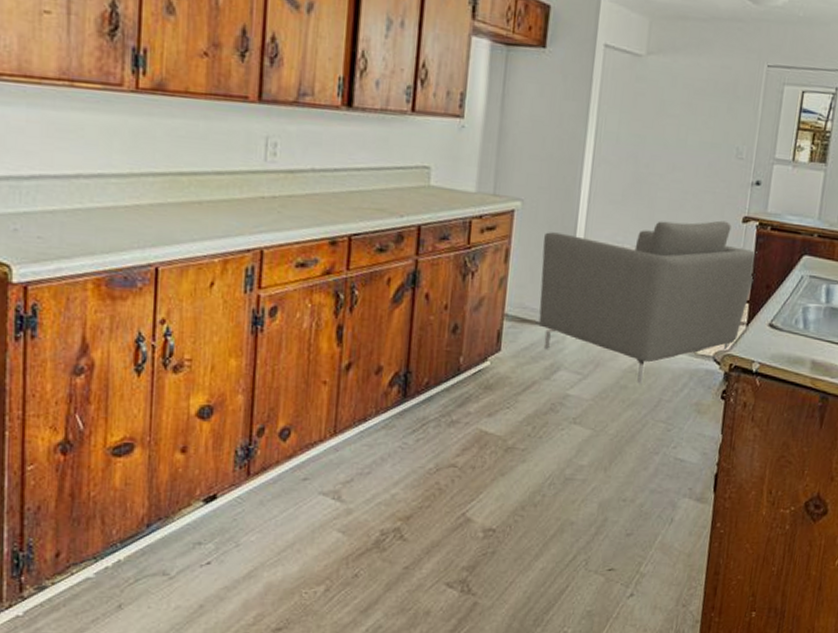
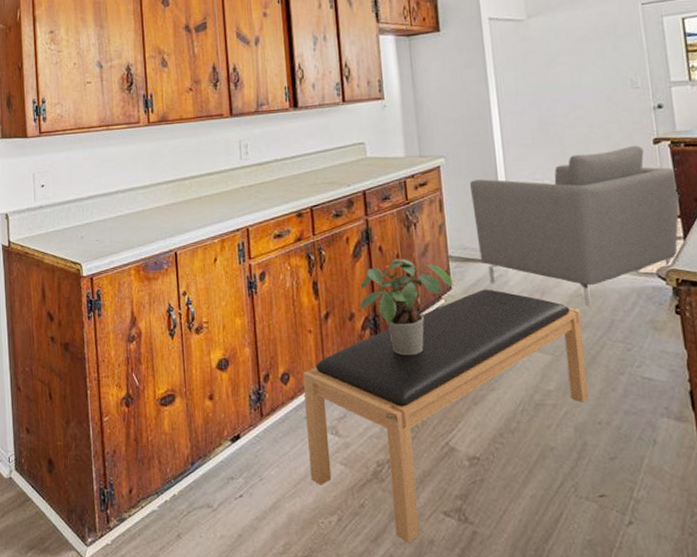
bench: none [300,354,631,614] -> present [303,289,589,543]
potted plant: none [390,310,504,419] -> present [359,259,454,356]

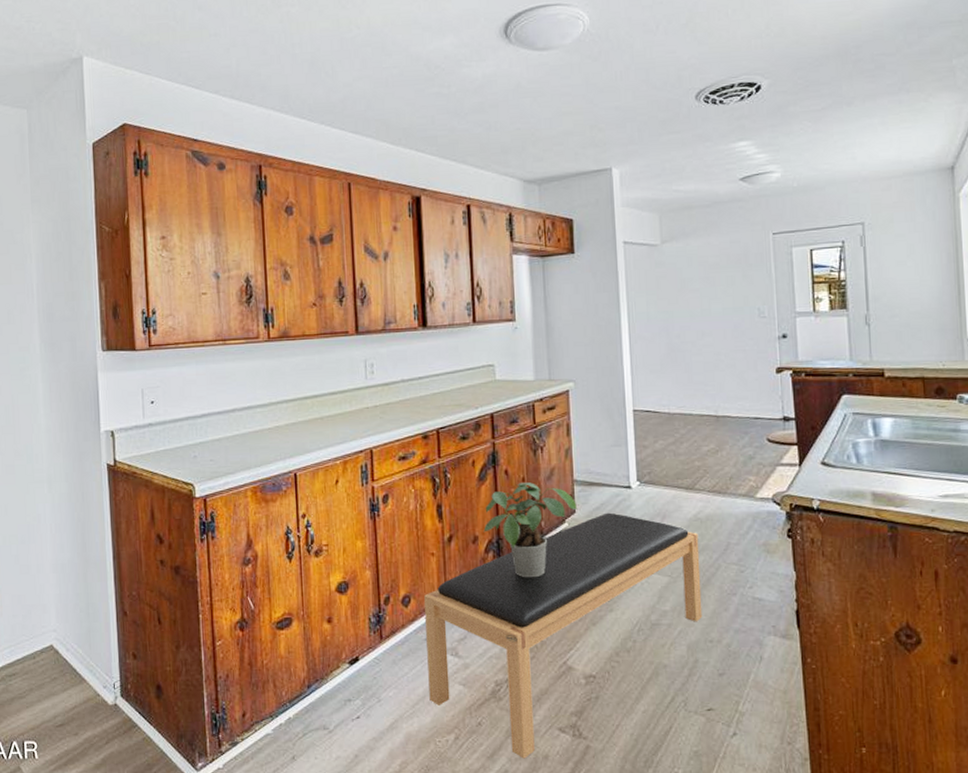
chair: present [470,145,680,307] -> none [598,374,799,530]

